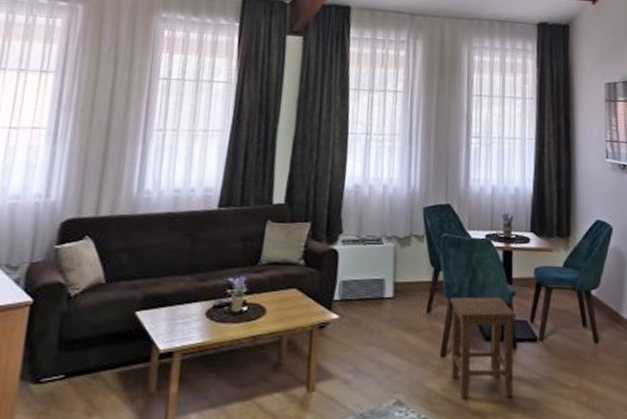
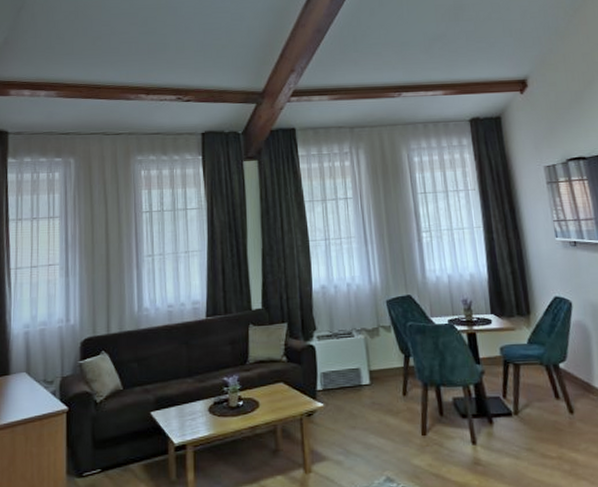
stool: present [450,296,517,399] -> none [423,377,496,473]

